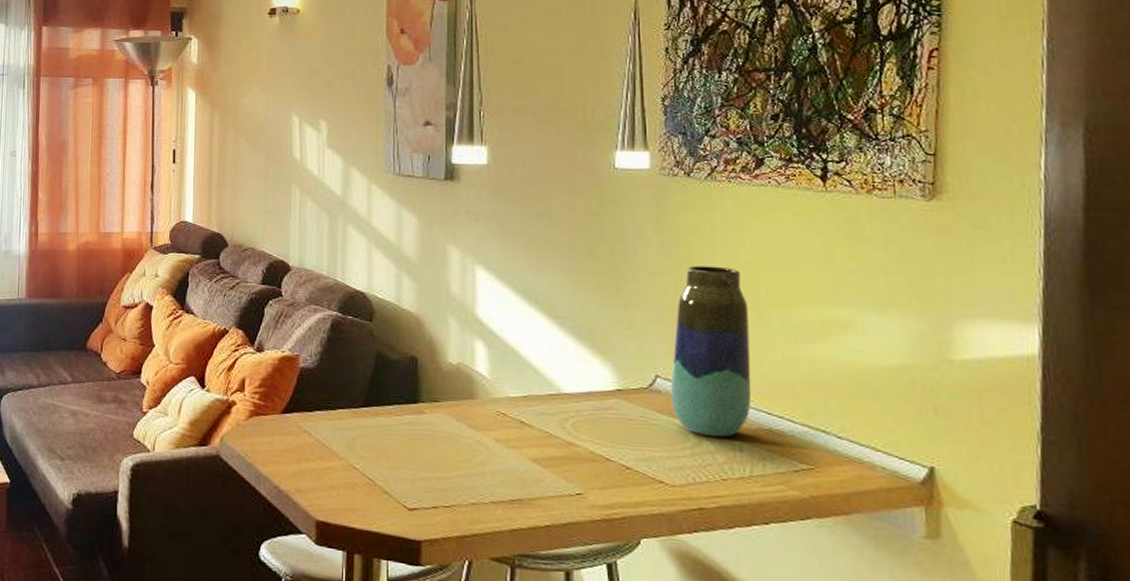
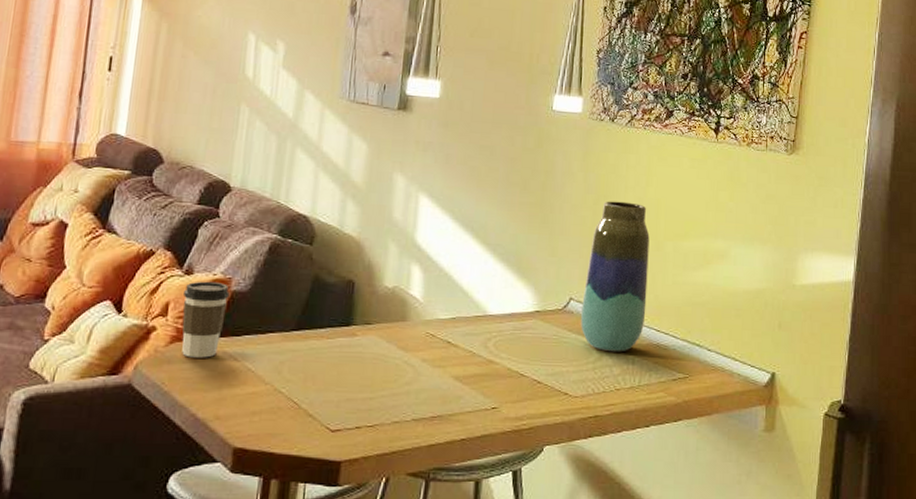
coffee cup: none [257,358,298,432] -> present [181,281,229,358]

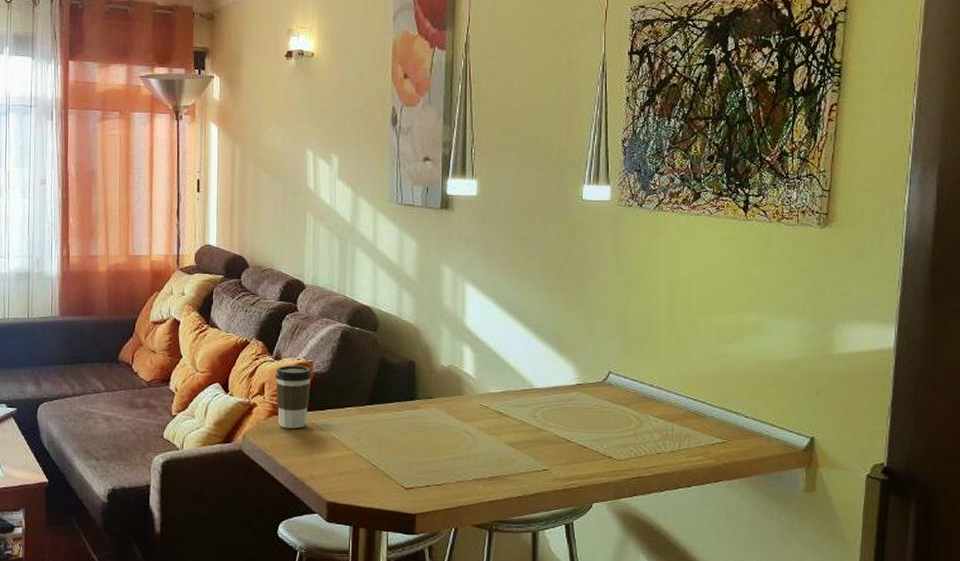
vase: present [581,201,650,353] -> none [620,281,683,420]

